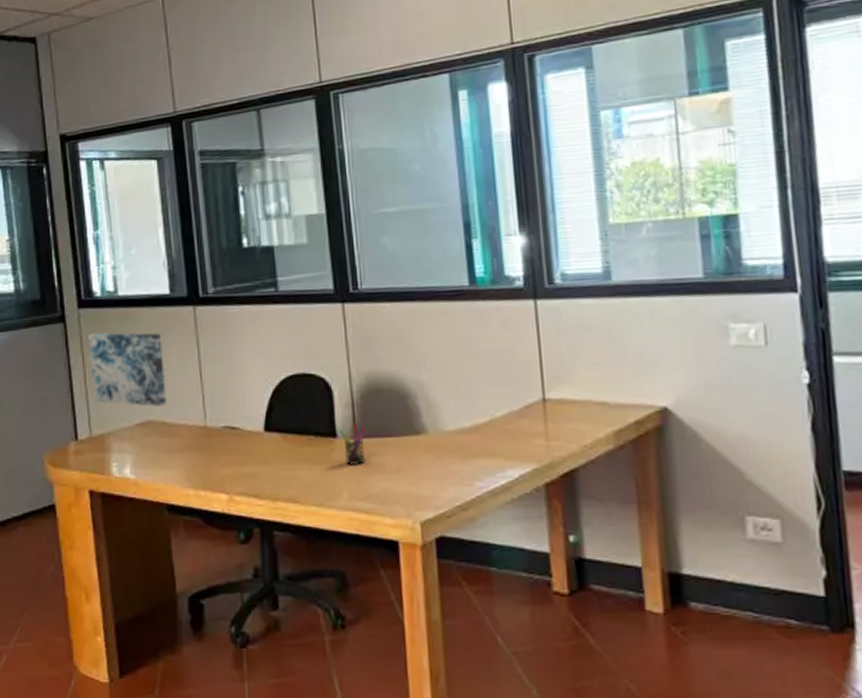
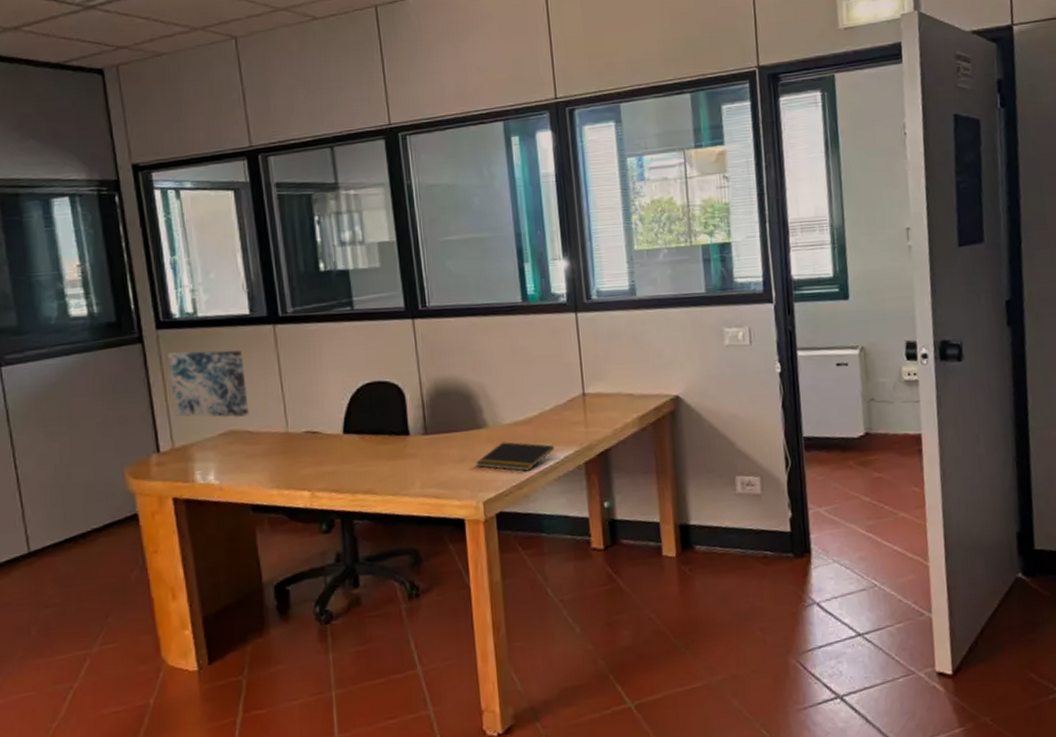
pen holder: present [340,422,366,467] -> none [412,421,435,459]
notepad: none [413,452,507,489] -> present [476,442,554,471]

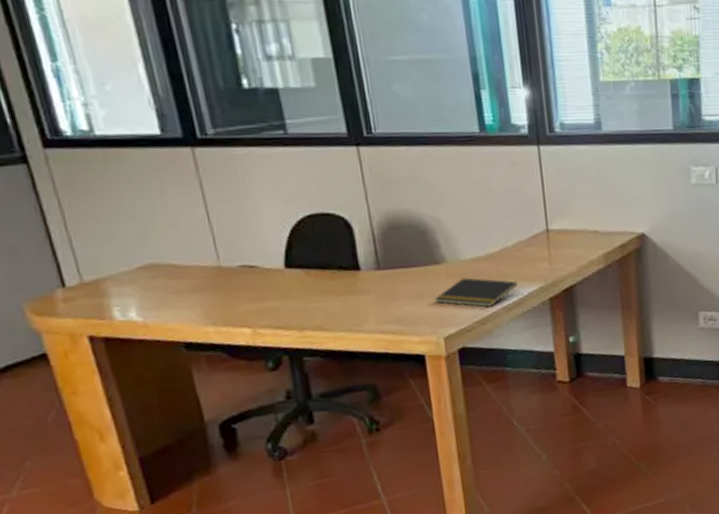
wall art: present [168,350,249,418] -> none [62,175,172,250]

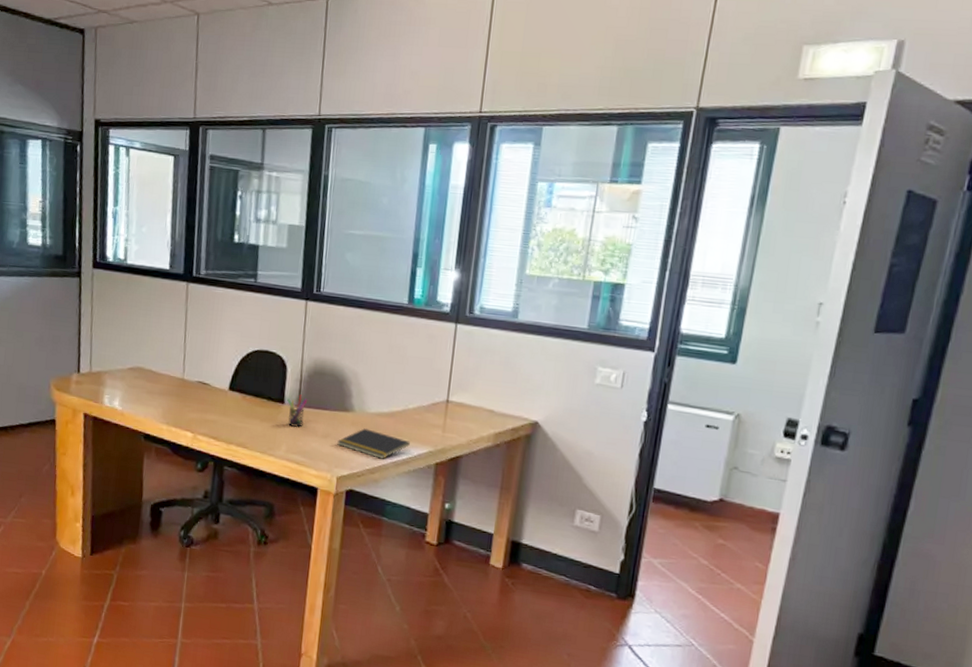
pen holder: none [363,256,390,295] -> present [287,394,308,428]

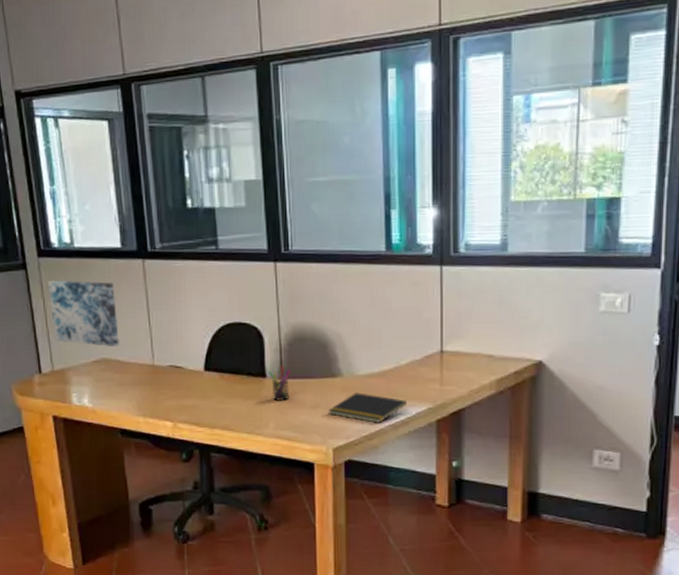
wall art: none [96,290,158,358] -> present [48,280,119,346]

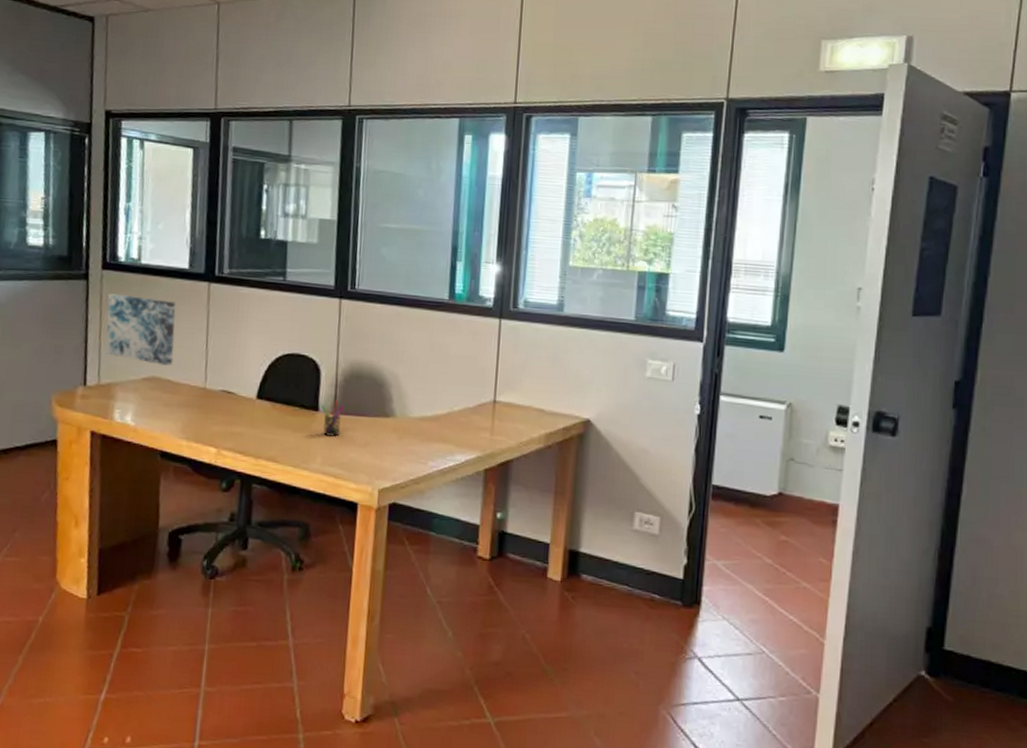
notepad: present [328,393,407,423] -> none [378,434,457,468]

